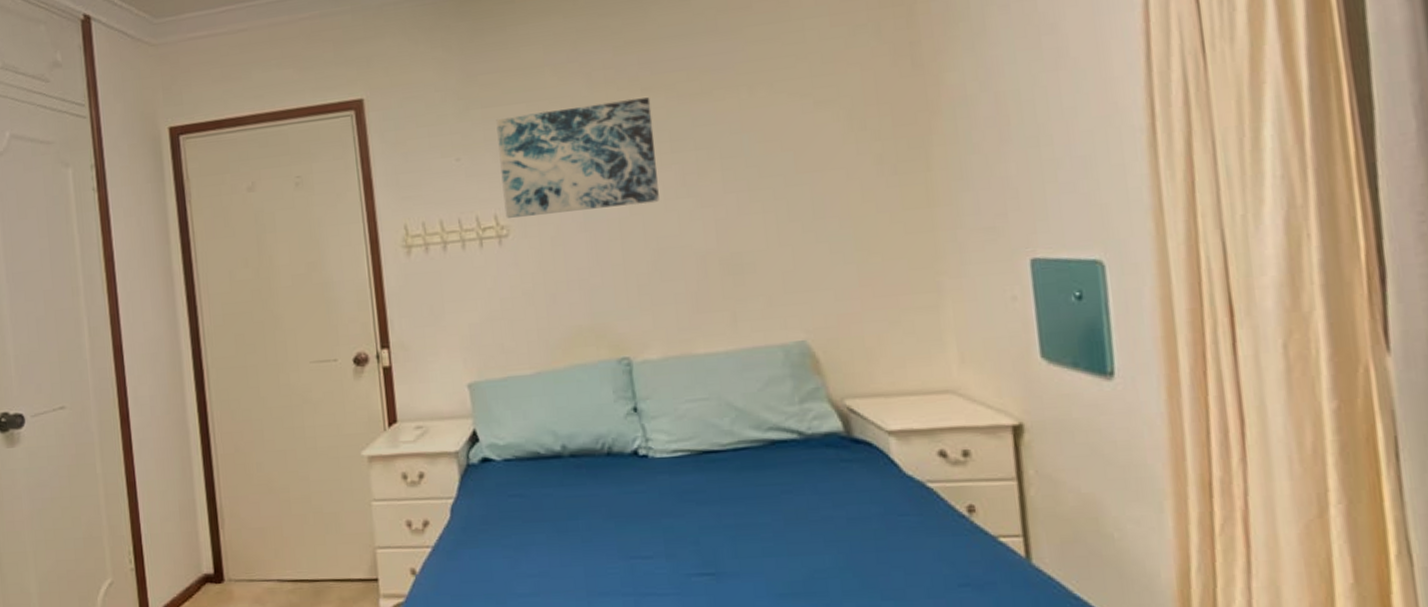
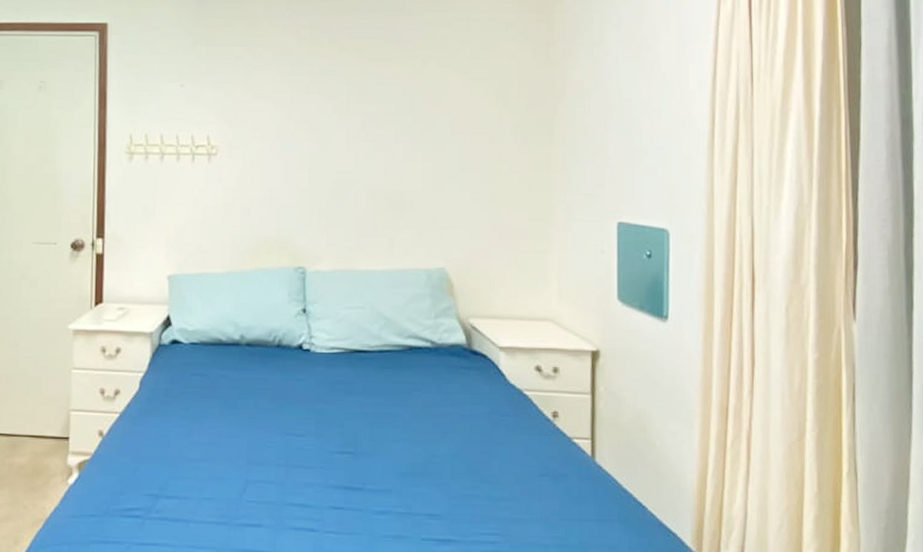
wall art: present [496,97,659,218] -> none [216,55,345,142]

